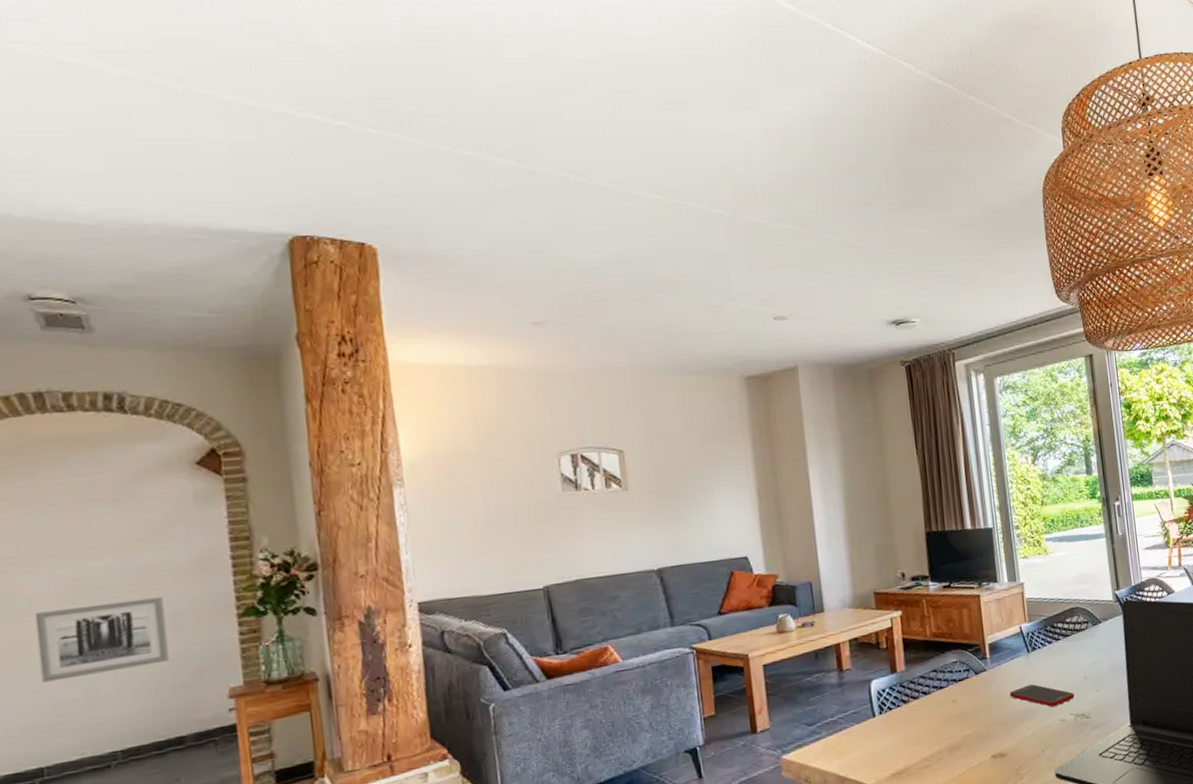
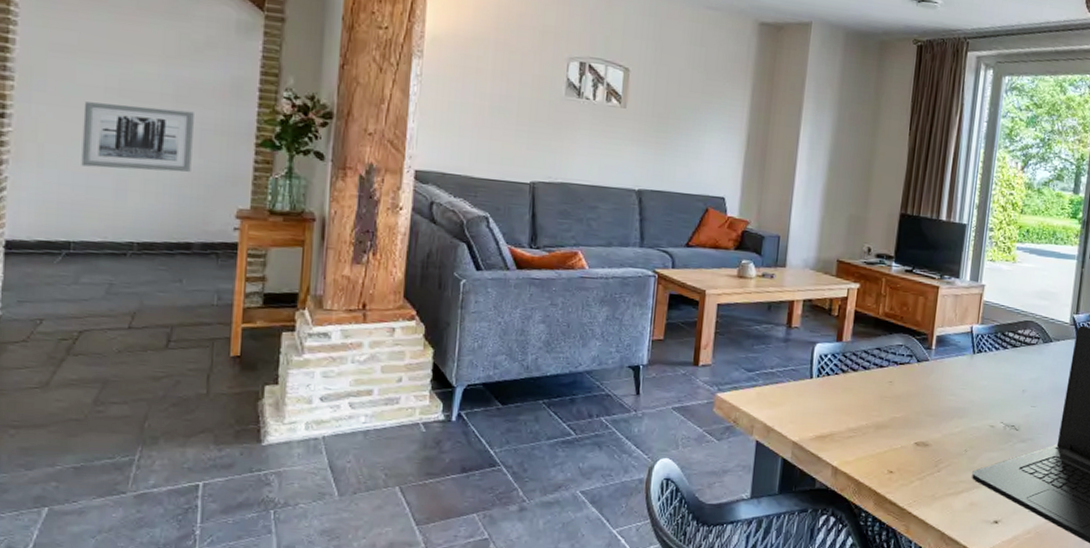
cell phone: present [1009,684,1075,707] -> none [946,384,1009,411]

